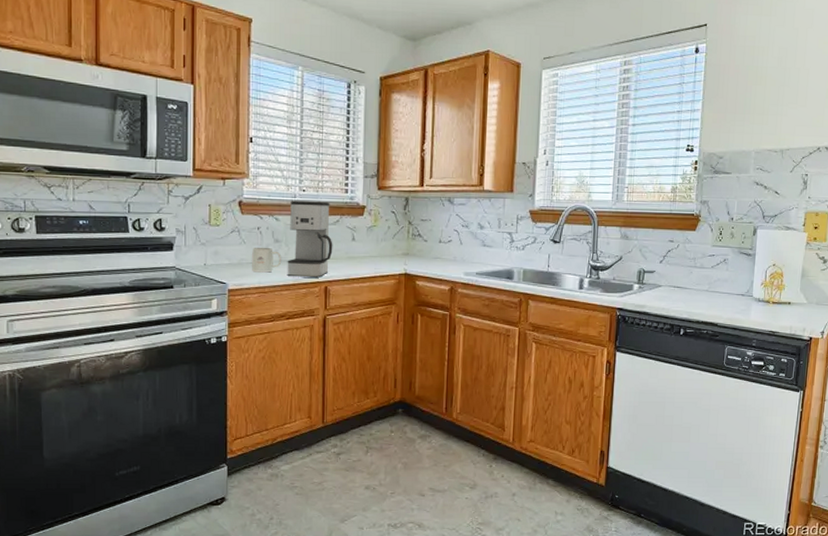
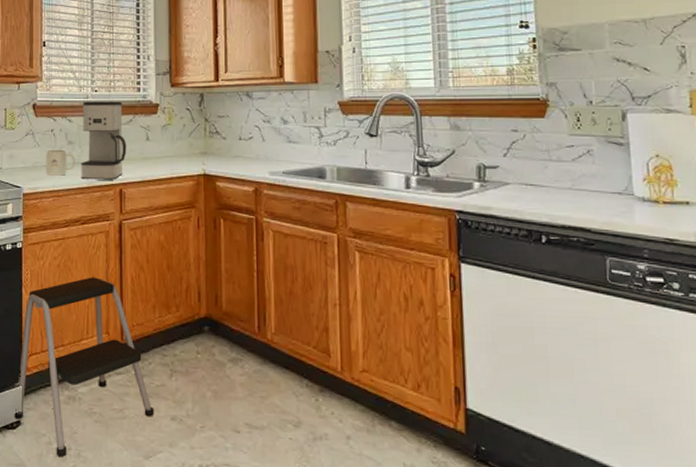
step stool: none [219,368,351,525] -> present [14,277,154,457]

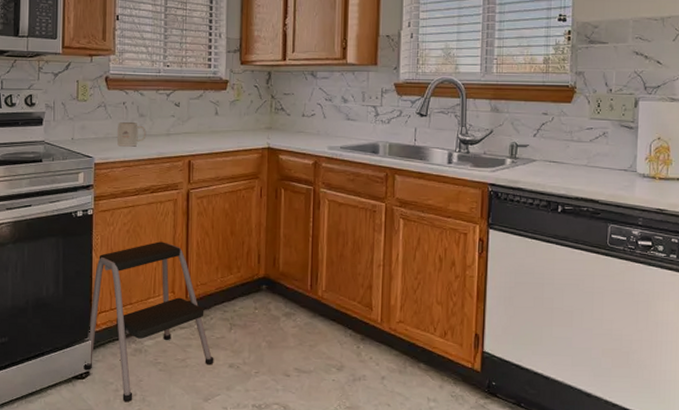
coffee maker: present [81,101,127,180] -> none [151,76,197,152]

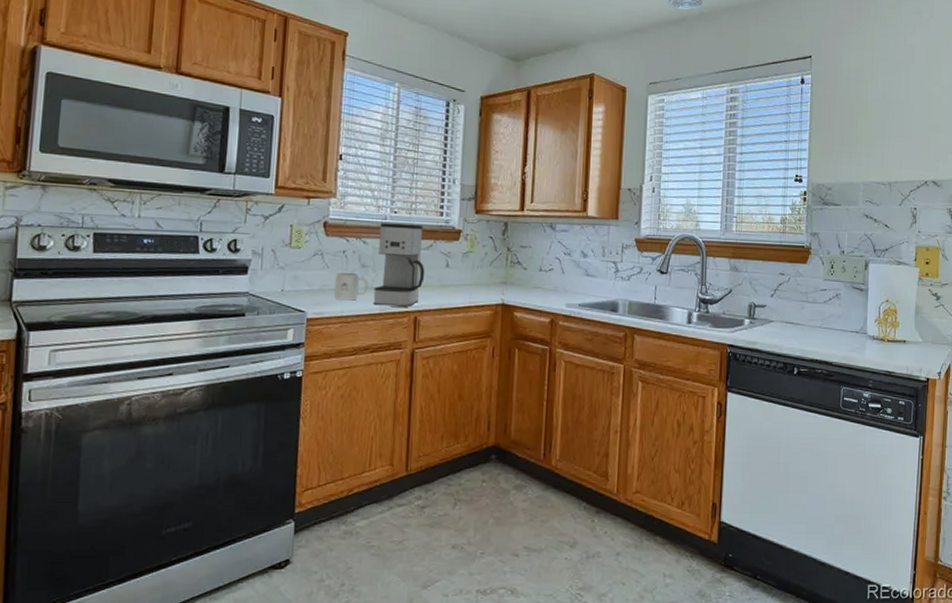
step stool: present [83,241,214,402] -> none [283,407,436,593]
coffee maker: none [151,76,197,152] -> present [373,223,425,307]

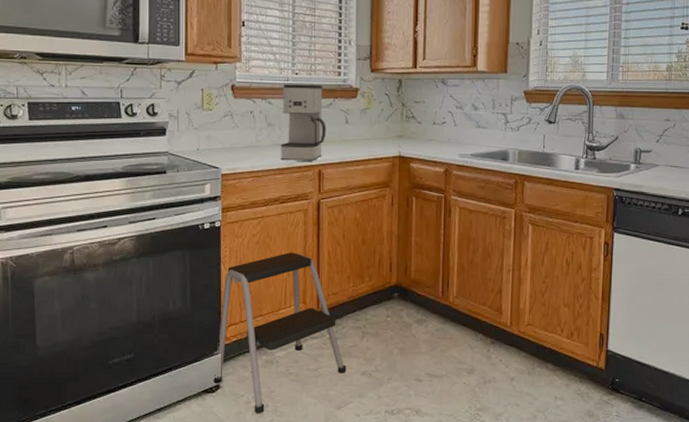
step stool: none [283,407,436,593] -> present [213,252,347,413]
mug: present [333,272,369,301] -> none [244,131,275,157]

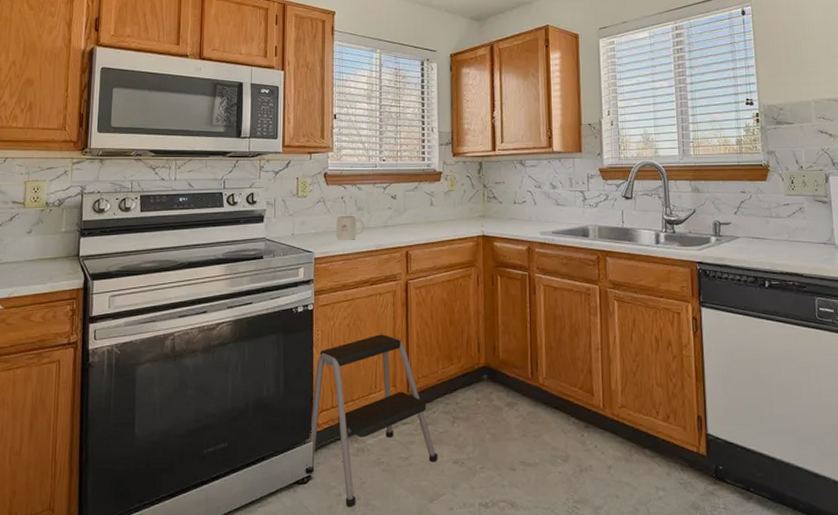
mug: none [244,131,275,157] -> present [335,215,365,240]
coffee maker: present [280,84,327,161] -> none [369,170,413,243]

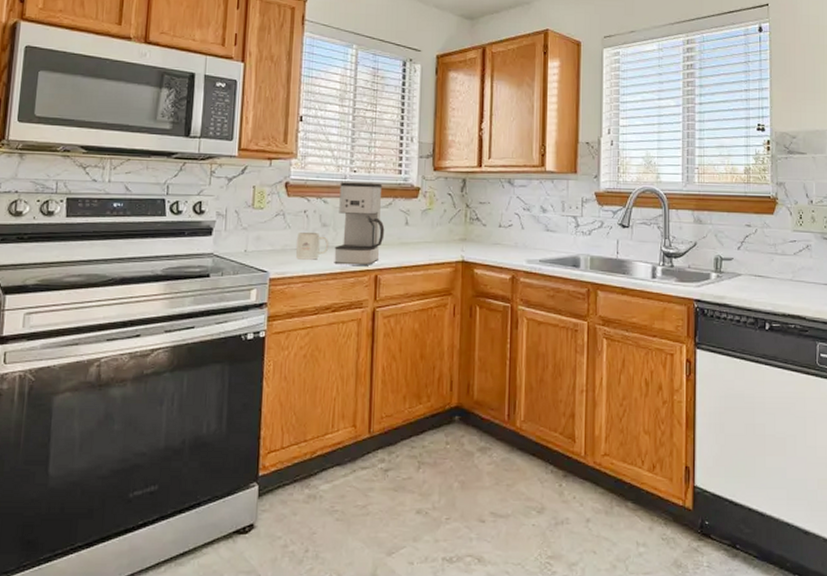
step stool: present [305,334,438,506] -> none [247,367,400,559]
coffee maker: none [369,170,413,243] -> present [334,182,385,265]

